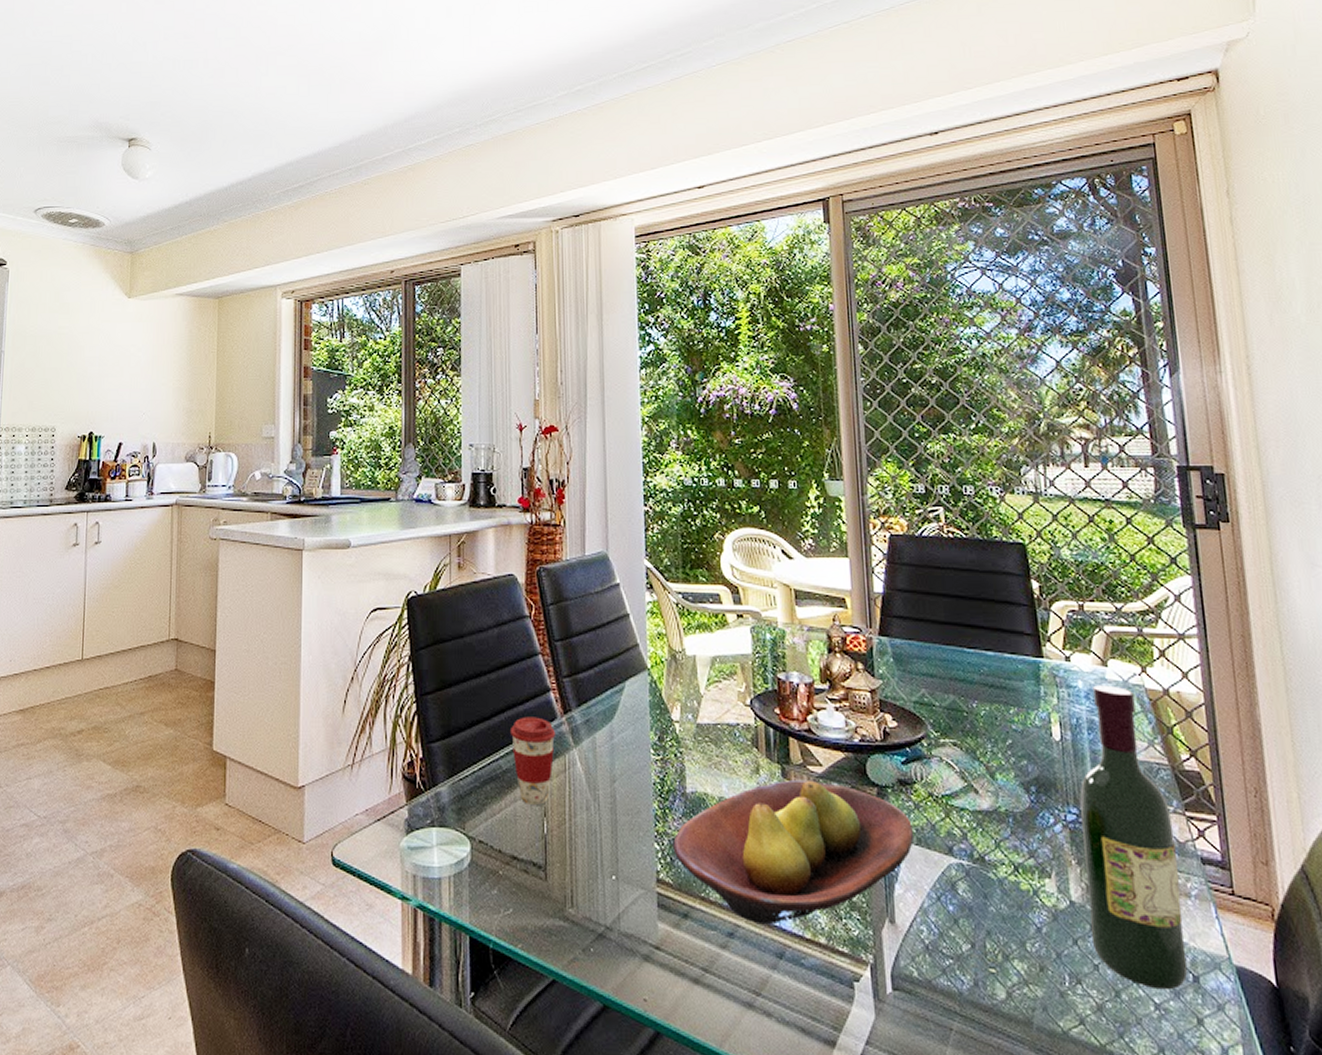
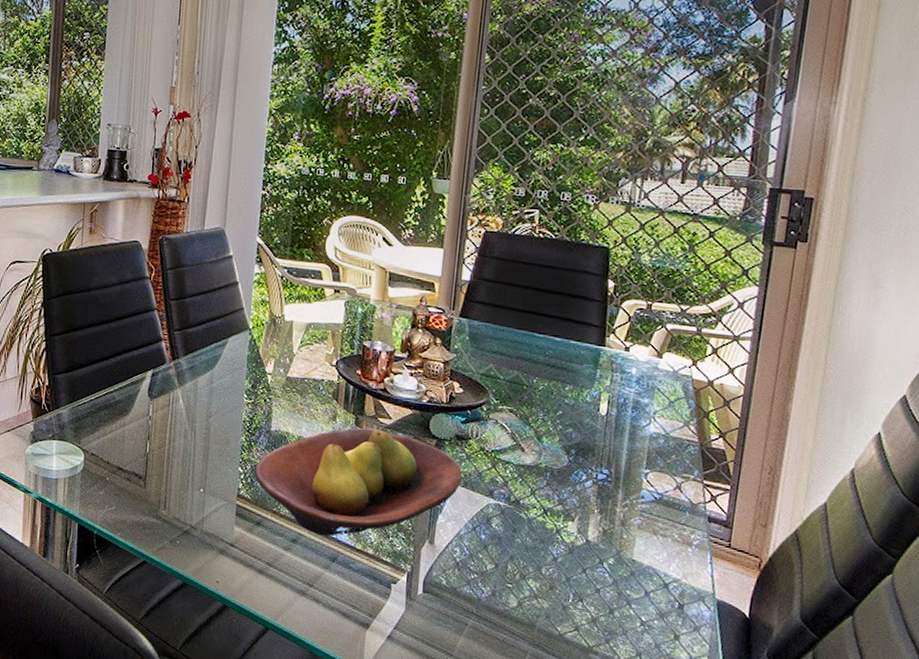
coffee cup: present [509,716,556,805] -> none [124,360,164,430]
wine bottle: present [1080,685,1188,991] -> none [598,372,690,613]

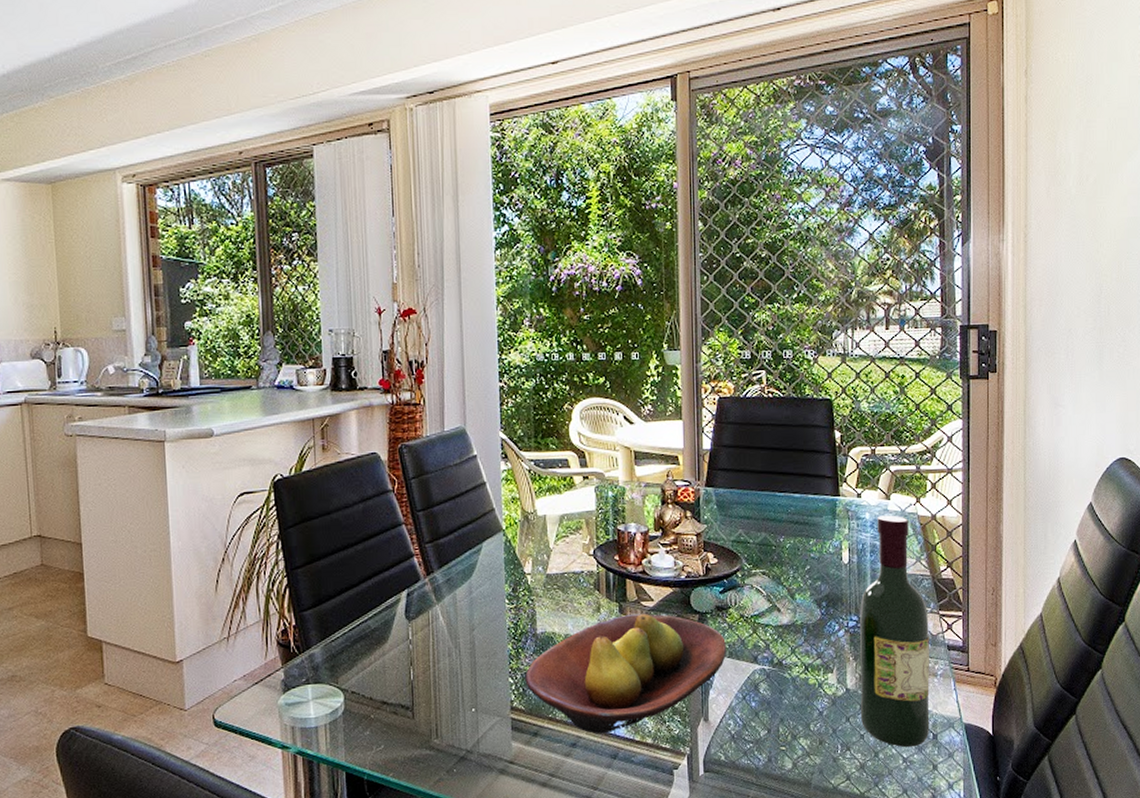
wine bottle: none [598,372,690,613] -> present [860,515,930,748]

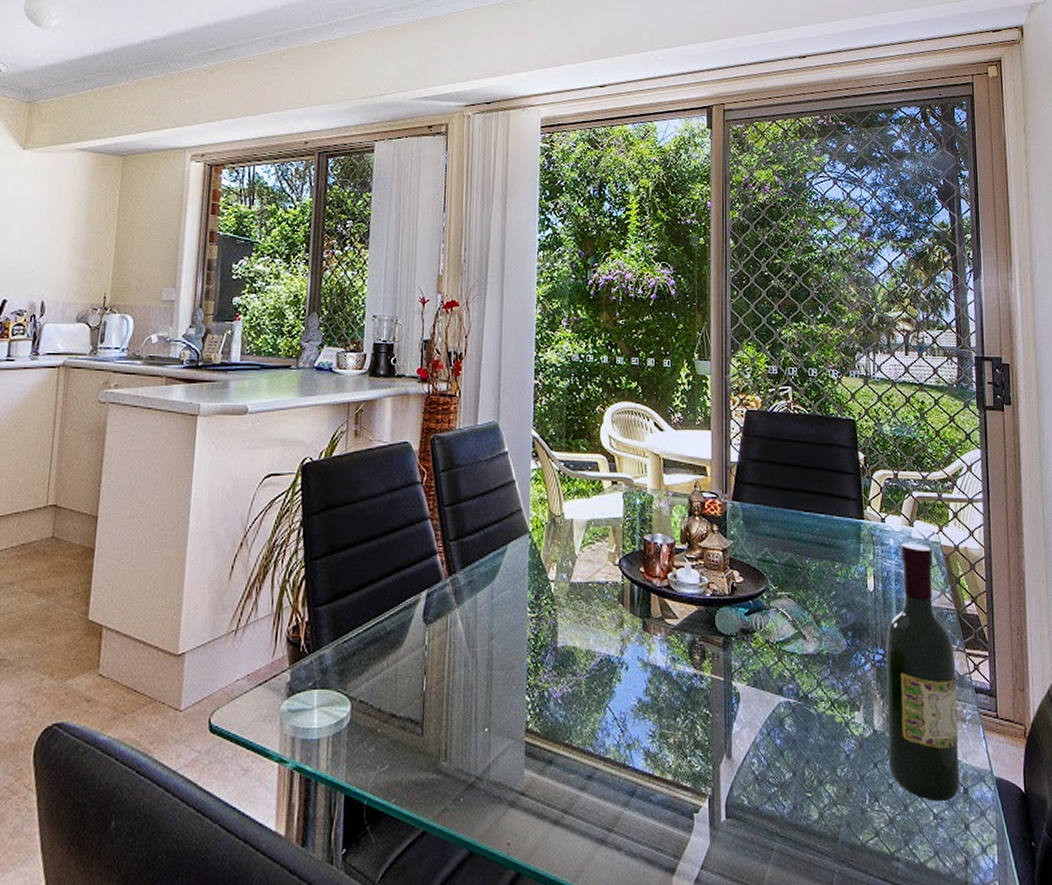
fruit bowl: present [525,613,727,733] -> none [542,631,752,765]

